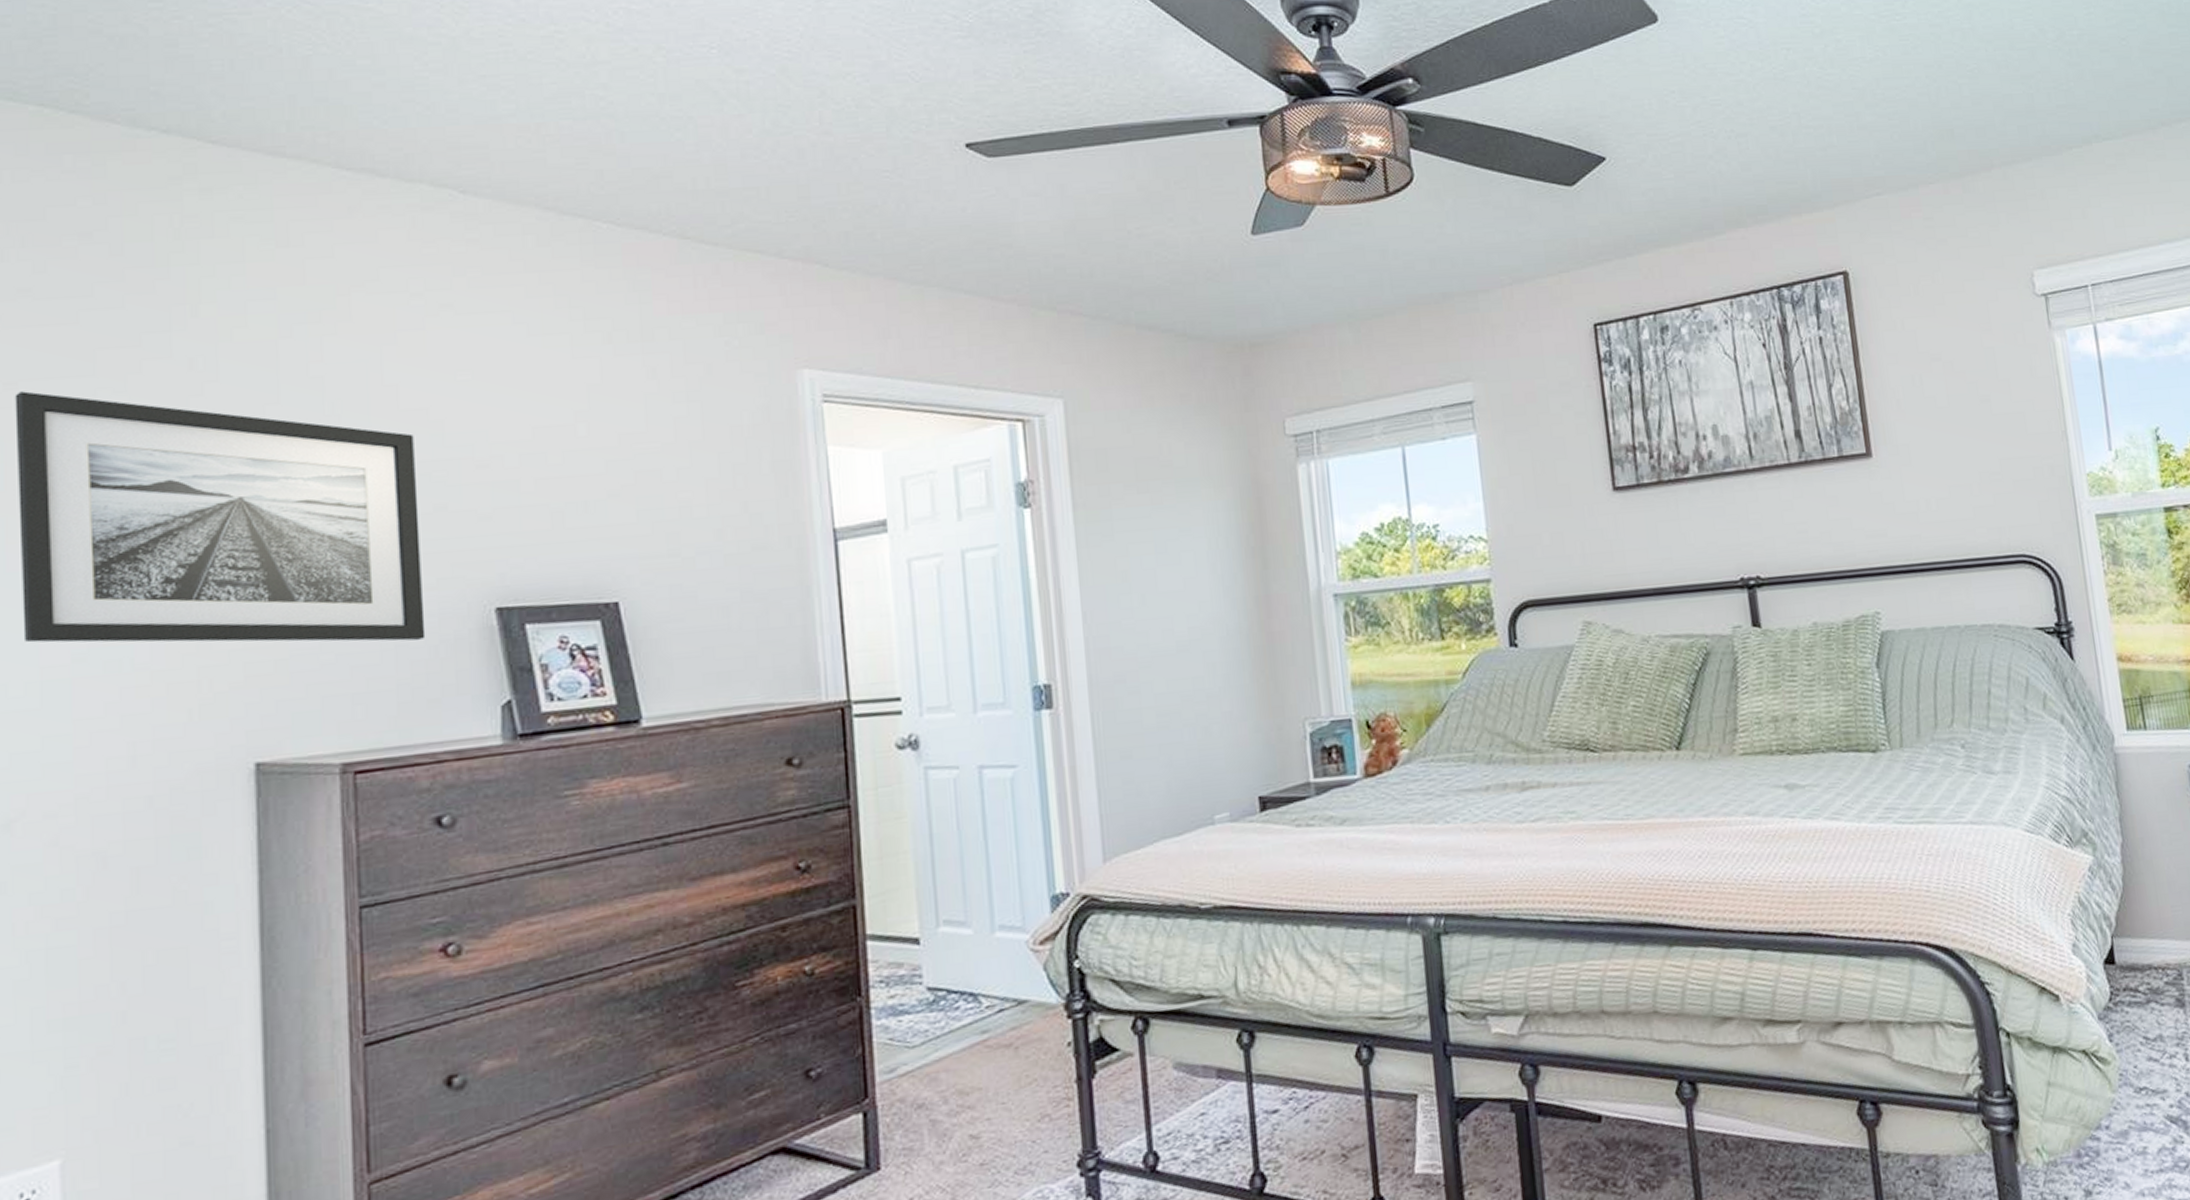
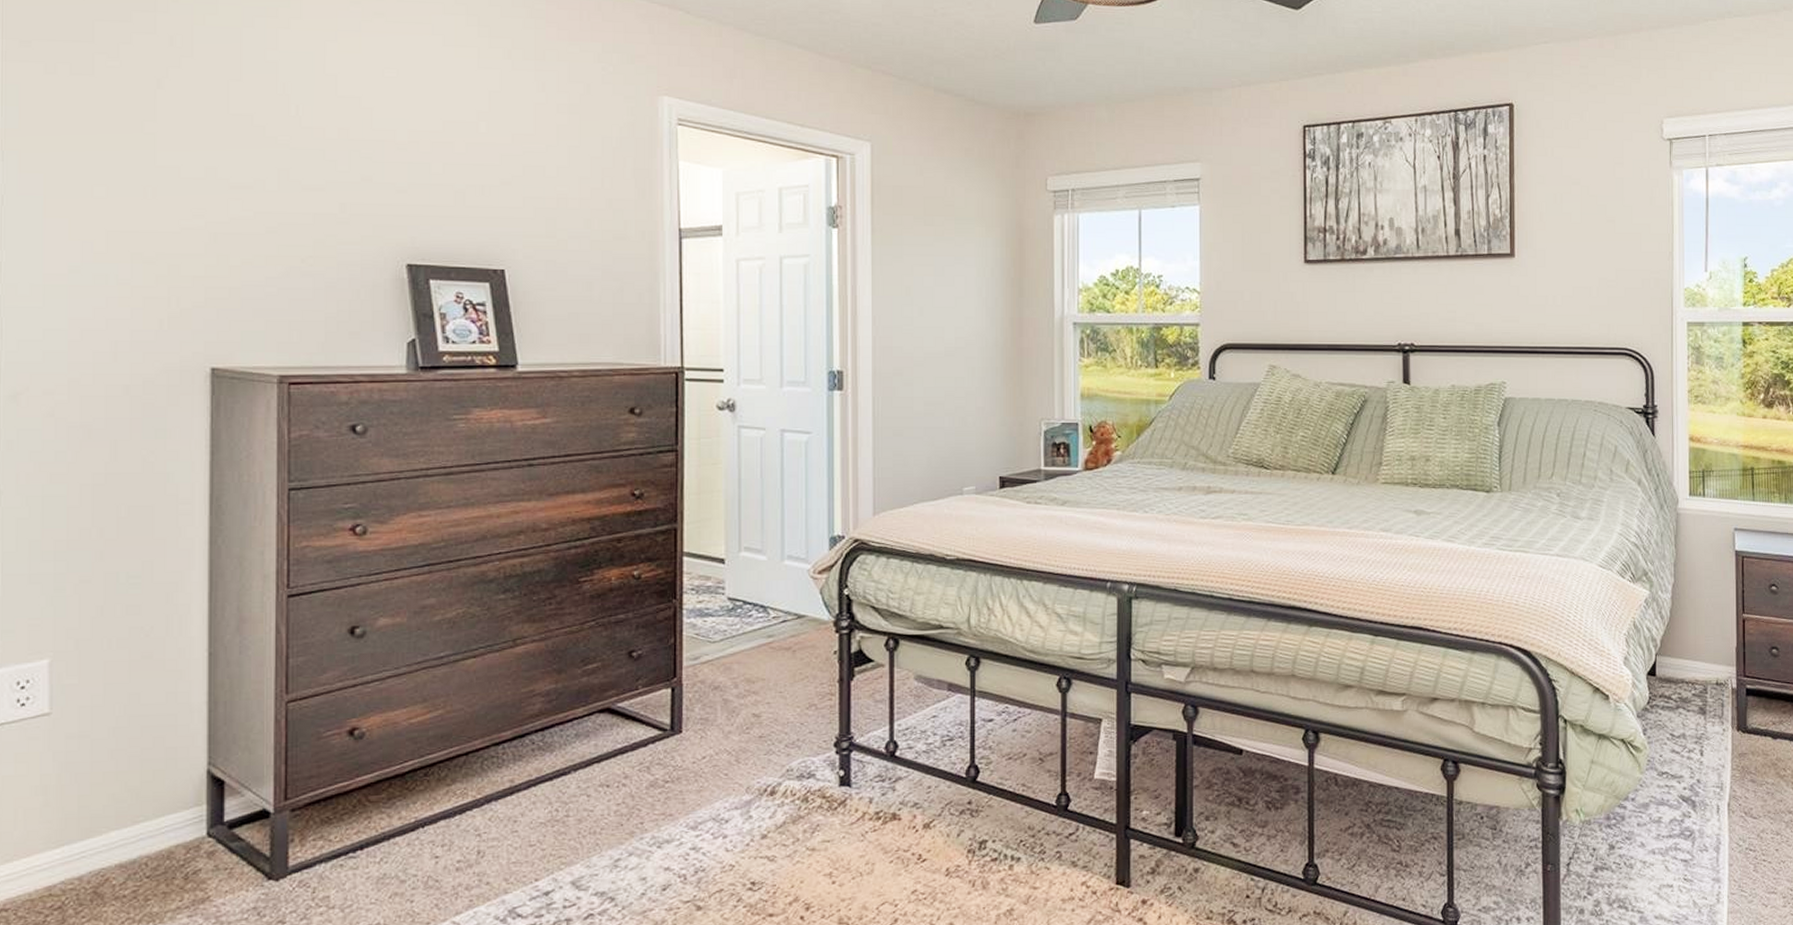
wall art: present [14,391,426,643] -> none [28,49,350,284]

